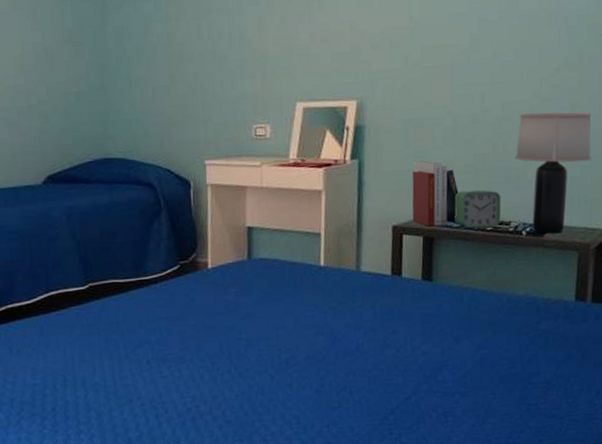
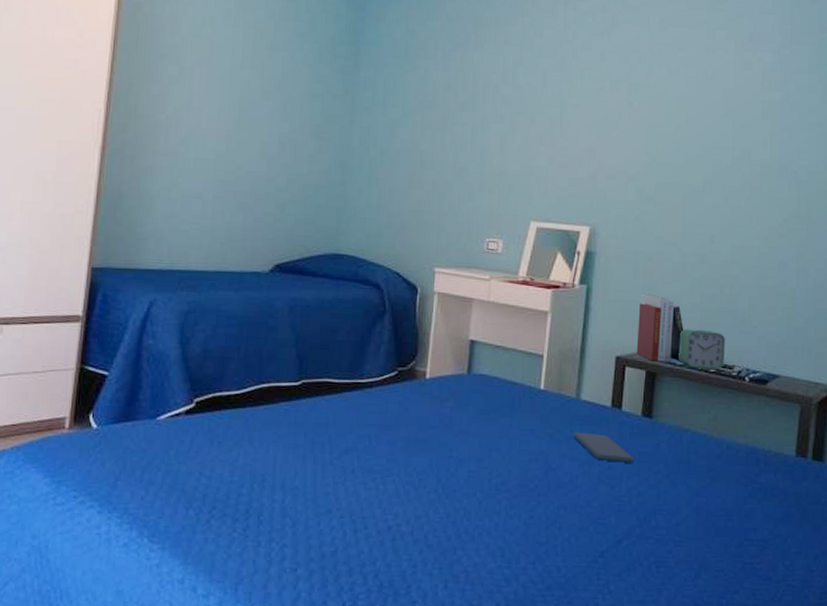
smartphone: none [356,301,417,326] -> present [573,432,634,463]
table lamp: present [515,112,592,234] -> none [741,259,818,384]

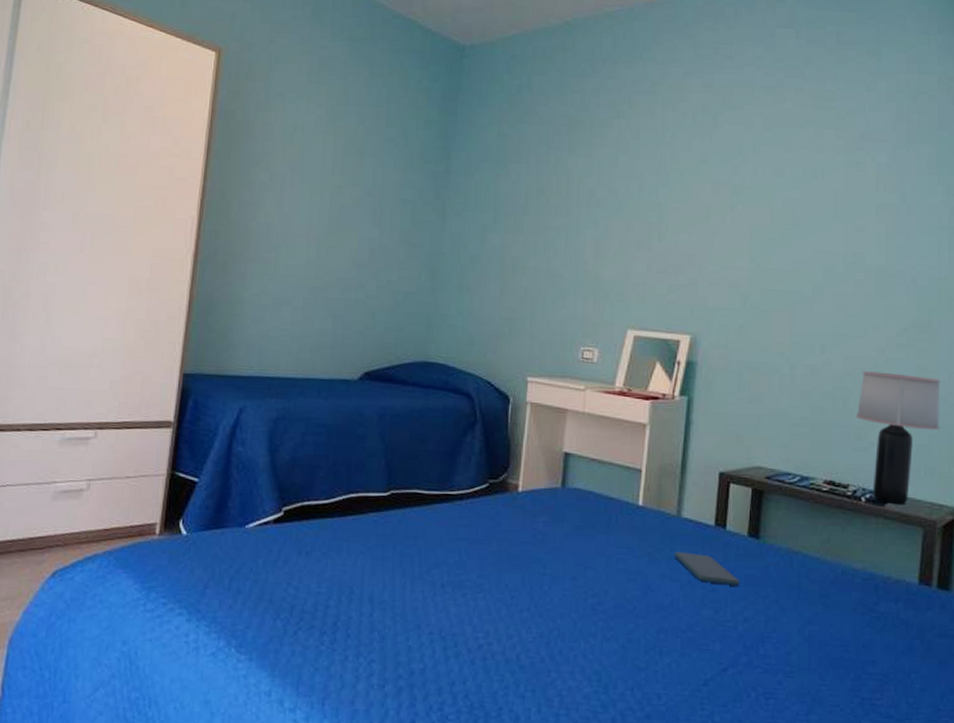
books: present [636,293,684,362] -> none [741,406,793,480]
alarm clock: present [678,329,726,370] -> none [787,444,840,489]
table lamp: none [741,259,818,384] -> present [856,371,941,505]

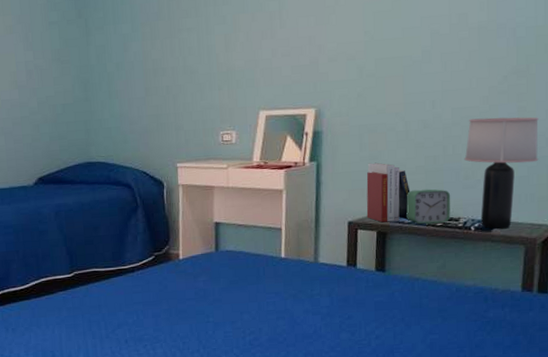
smartphone: present [674,551,740,586] -> none [314,290,371,313]
books: none [741,406,793,480] -> present [366,162,410,223]
alarm clock: none [787,444,840,489] -> present [406,189,451,224]

